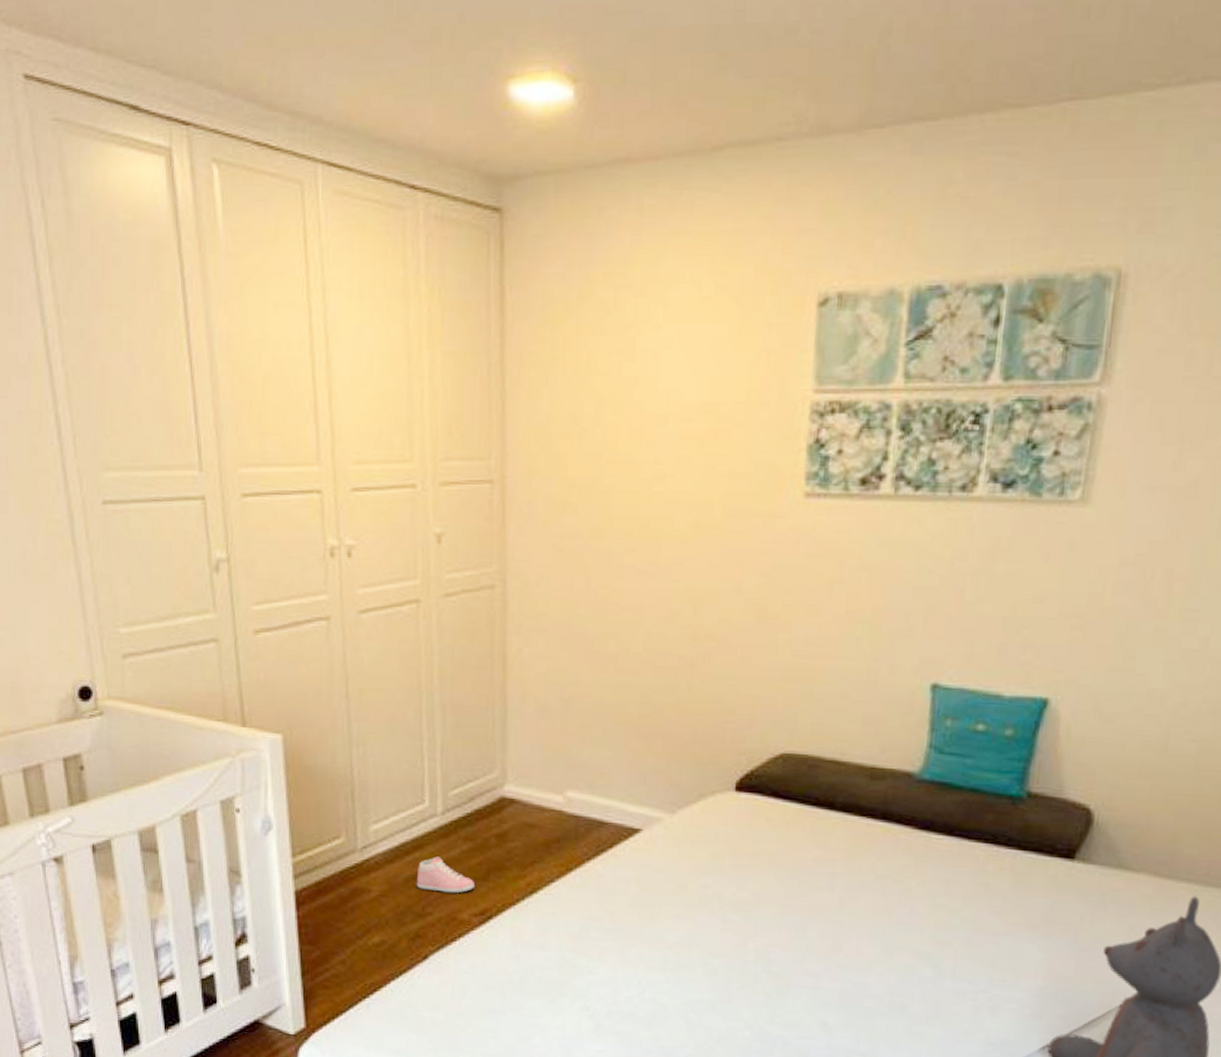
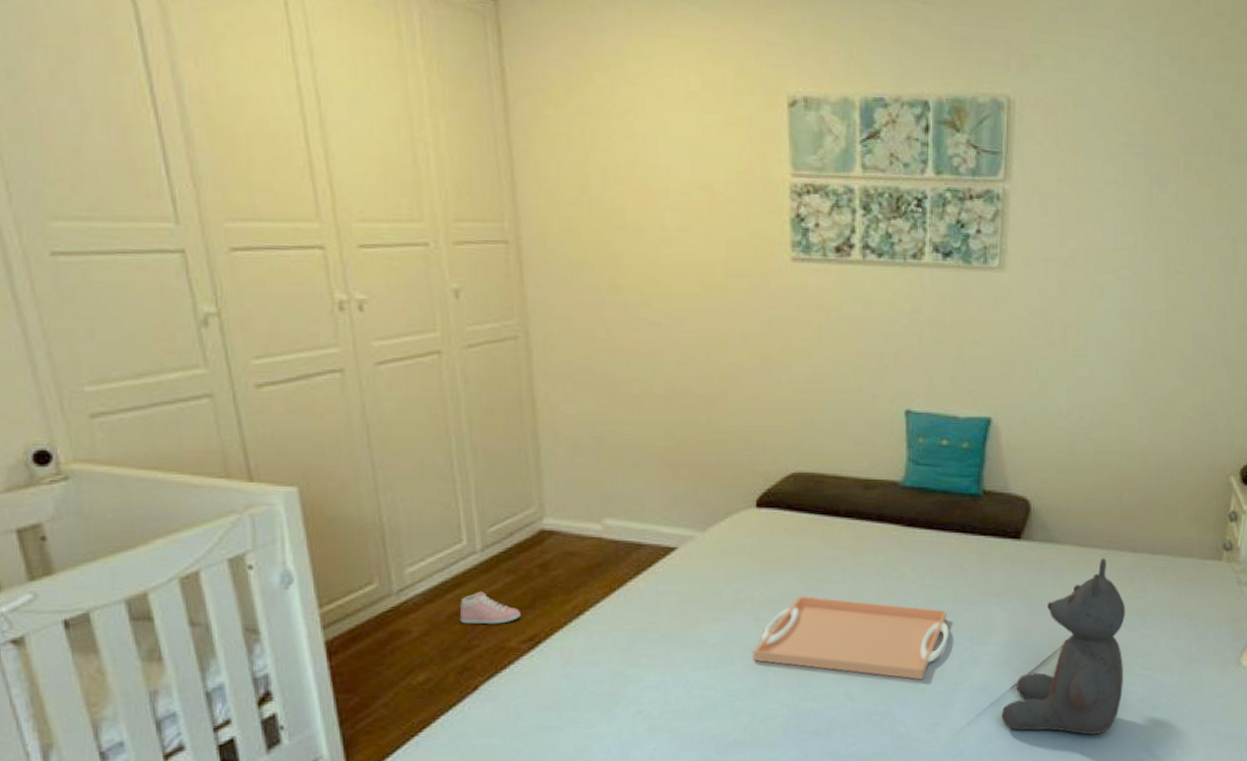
serving tray: none [715,900,963,1022] -> present [753,595,949,680]

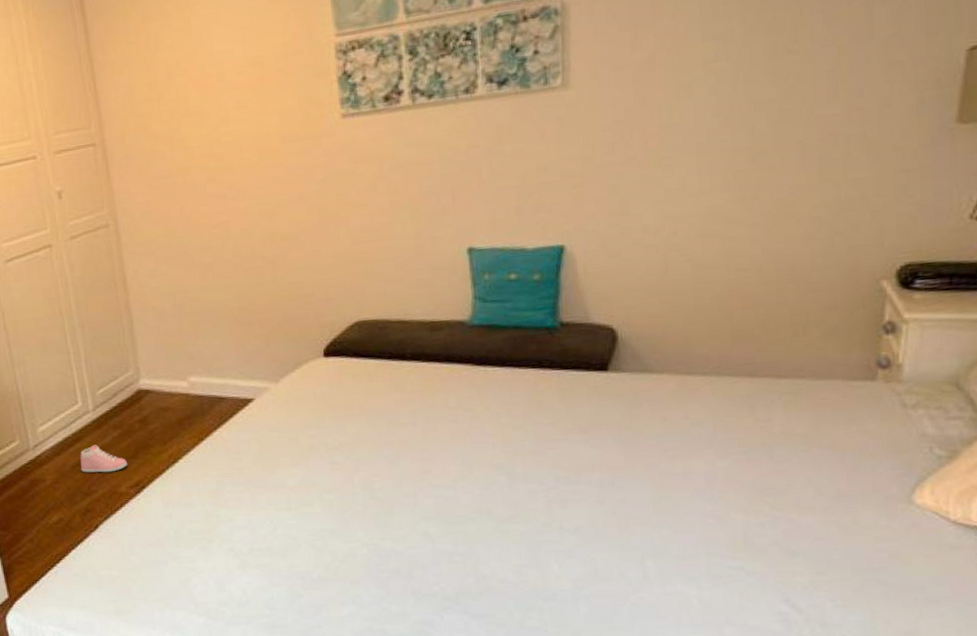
serving tray: present [753,595,949,680] -> none [330,439,532,521]
teddy bear: present [1001,558,1126,735] -> none [597,385,749,582]

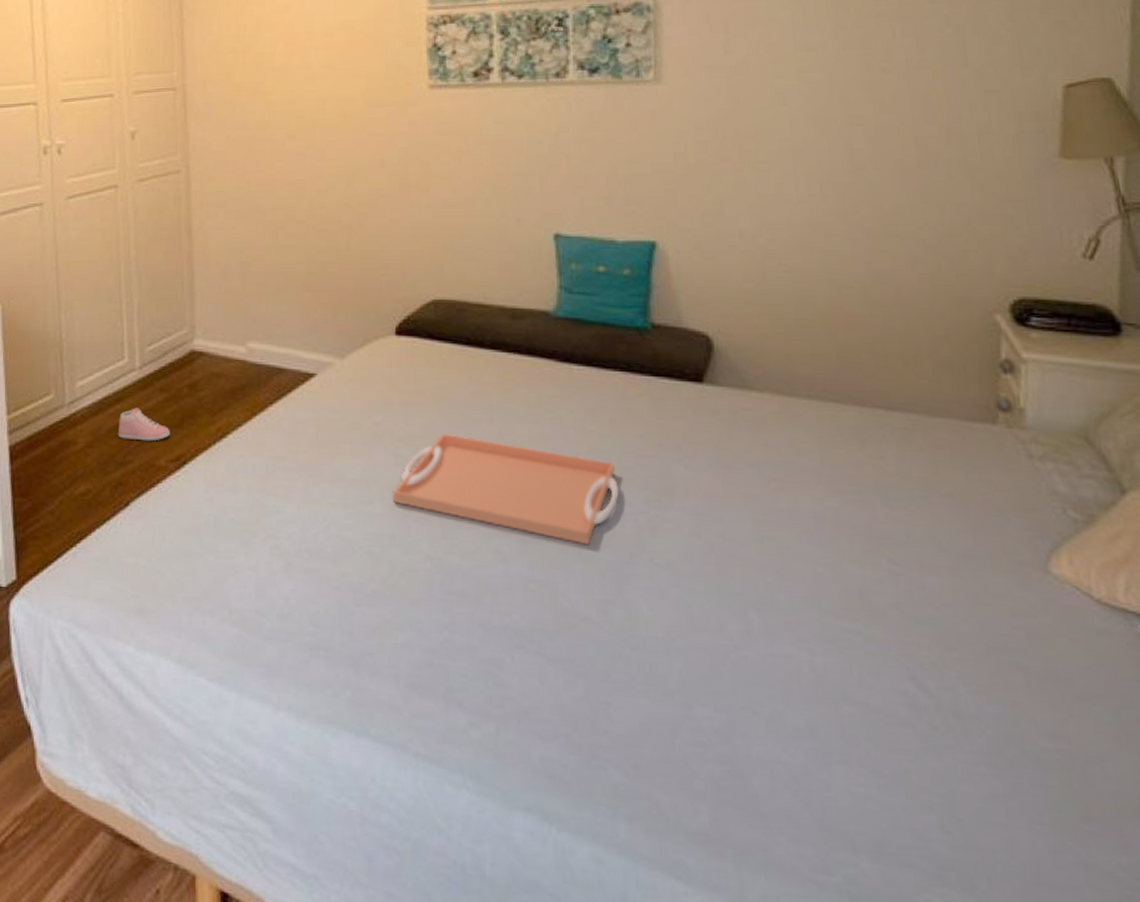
serving tray: none [330,439,532,521] -> present [392,433,619,546]

